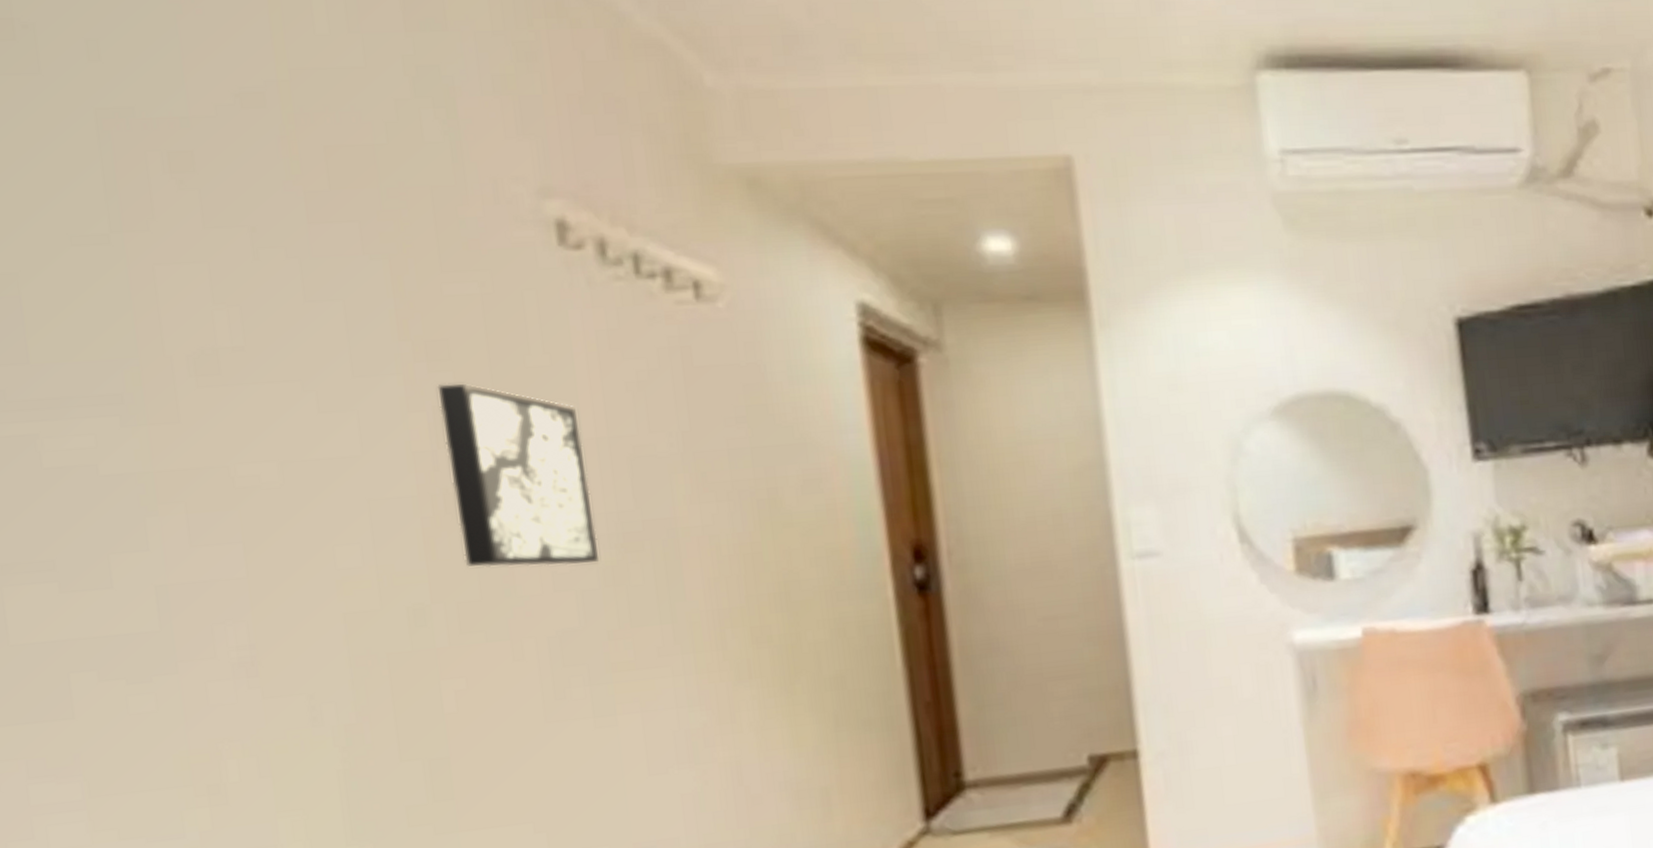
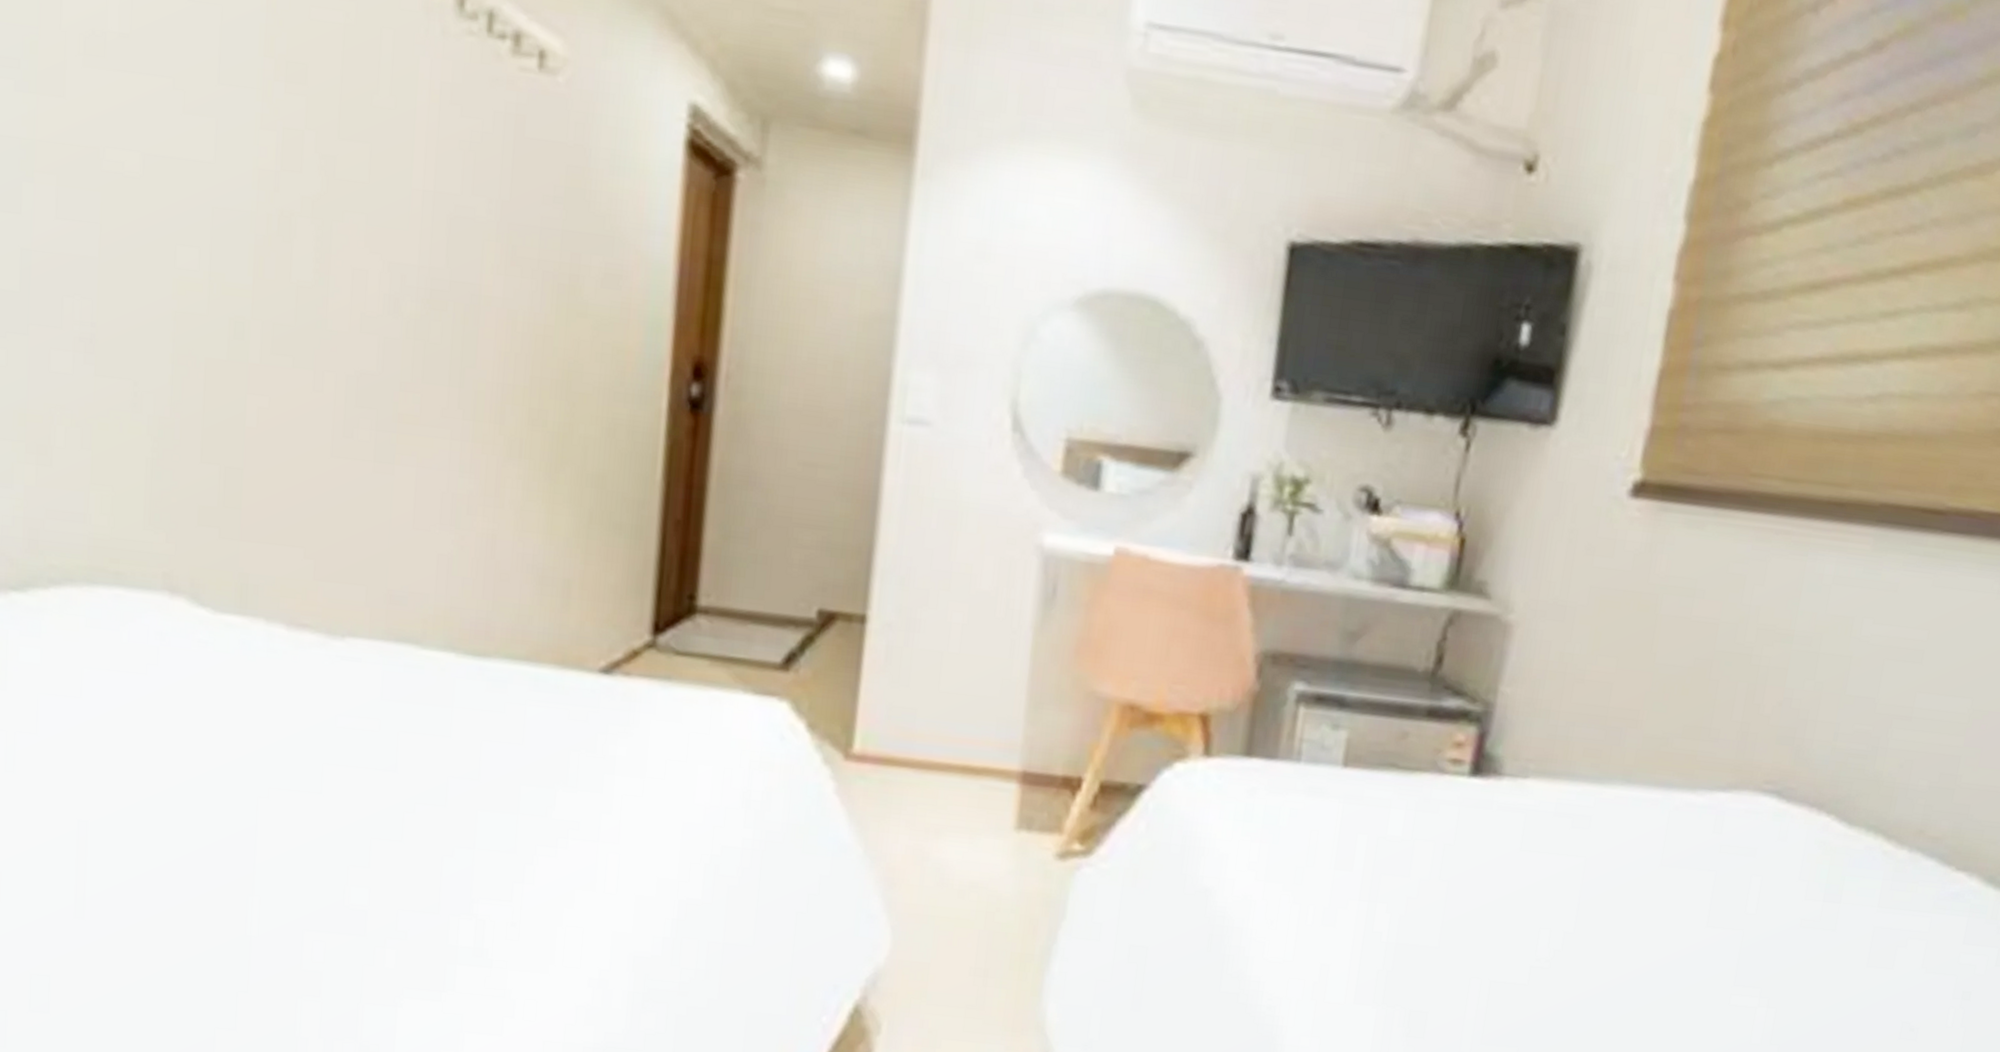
wall art: present [437,383,600,568] -> none [287,107,410,313]

